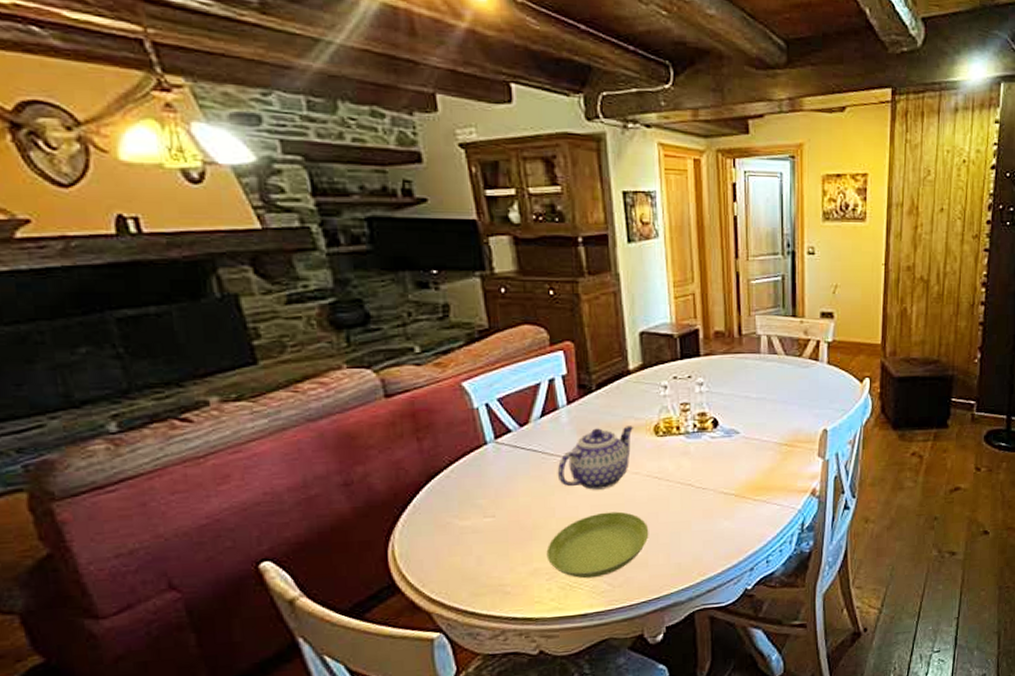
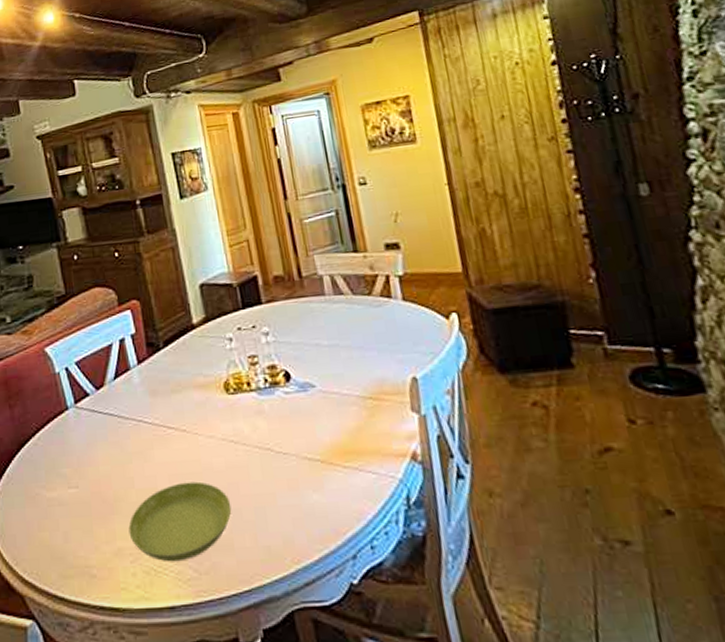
teapot: present [557,426,633,490] -> none [133,383,203,457]

